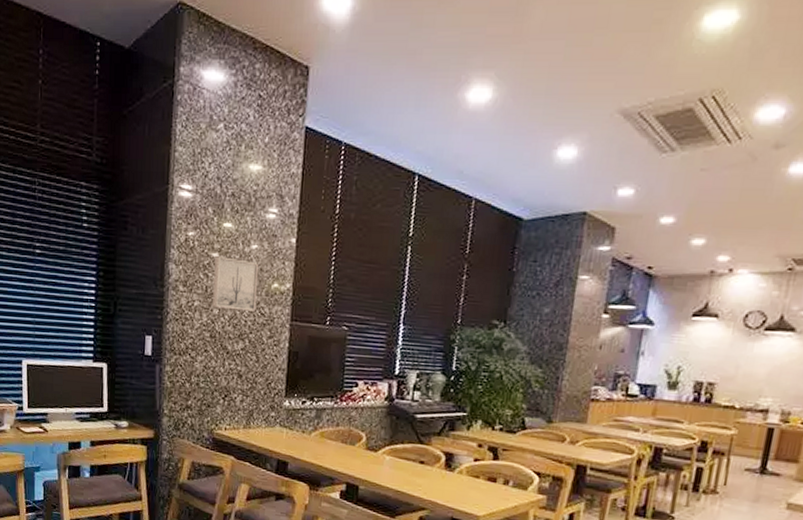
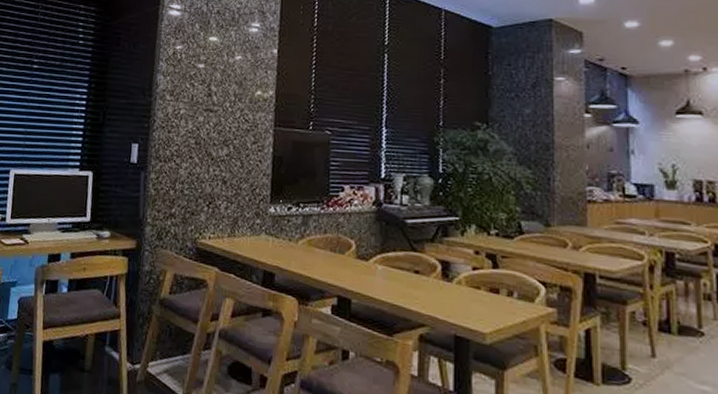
wall art: present [212,256,259,311] -> none [198,67,243,118]

